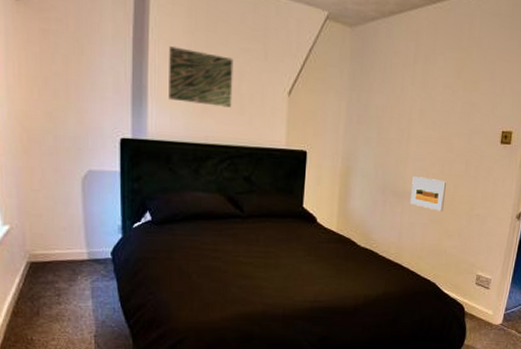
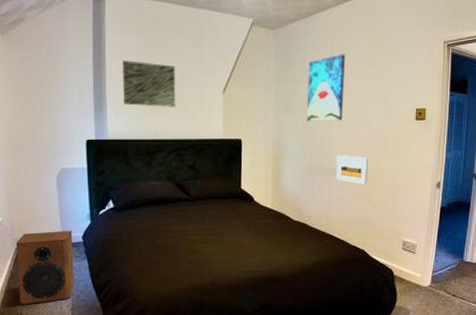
speaker: none [28,244,100,329] -> present [16,230,75,305]
wall art: none [381,62,430,139] -> present [306,54,346,121]

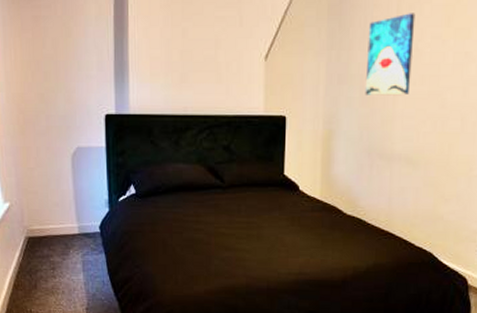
speaker: present [16,230,75,305] -> none [26,218,90,302]
wall art: present [122,61,176,107] -> none [148,21,209,77]
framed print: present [336,155,369,185] -> none [400,137,441,174]

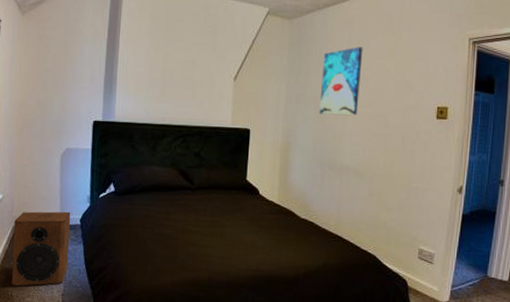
speaker: none [26,218,90,302] -> present [11,211,71,287]

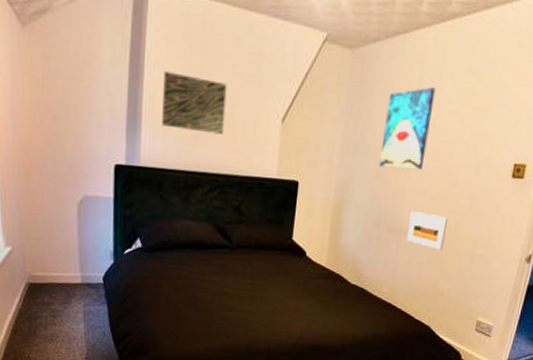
speaker: present [11,211,71,287] -> none [27,267,92,348]
wall art: none [133,44,188,93] -> present [162,71,227,135]
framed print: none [348,151,384,185] -> present [407,211,449,250]

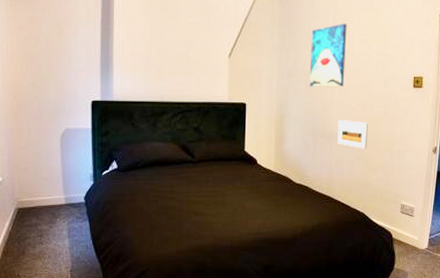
wall art: present [162,71,227,135] -> none [130,24,183,70]

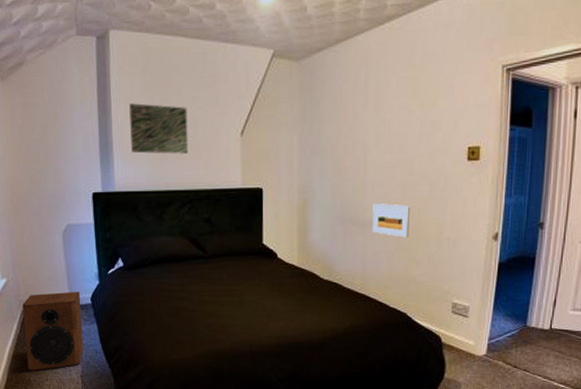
speaker: none [16,190,75,266] -> present [22,291,84,371]
wall art: none [130,24,183,70] -> present [129,103,189,154]
wall art: present [309,23,347,87] -> none [337,86,383,166]

